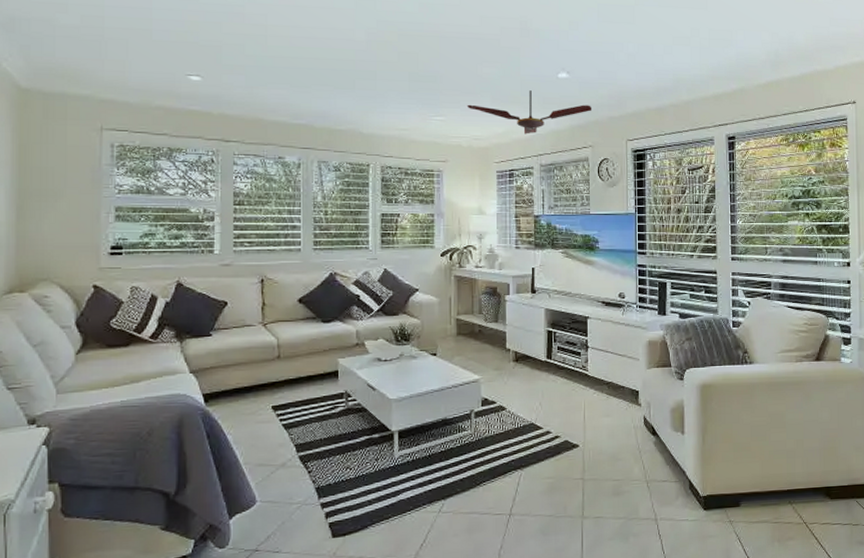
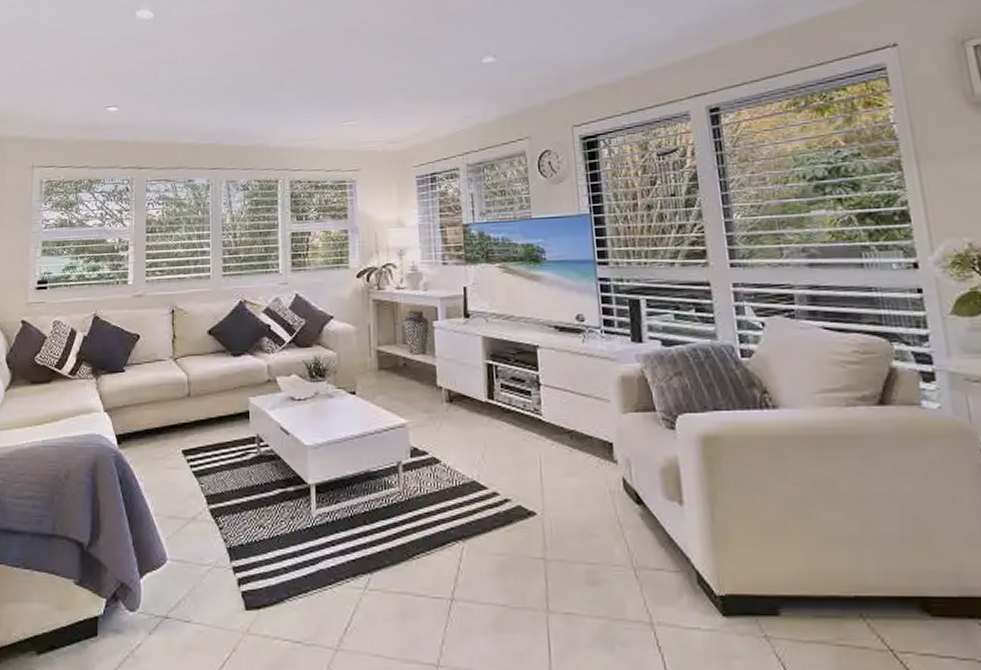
ceiling fan: present [467,90,592,134] -> none [379,81,527,131]

